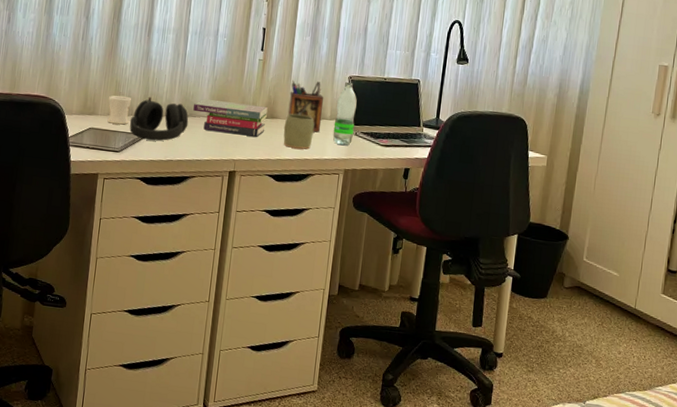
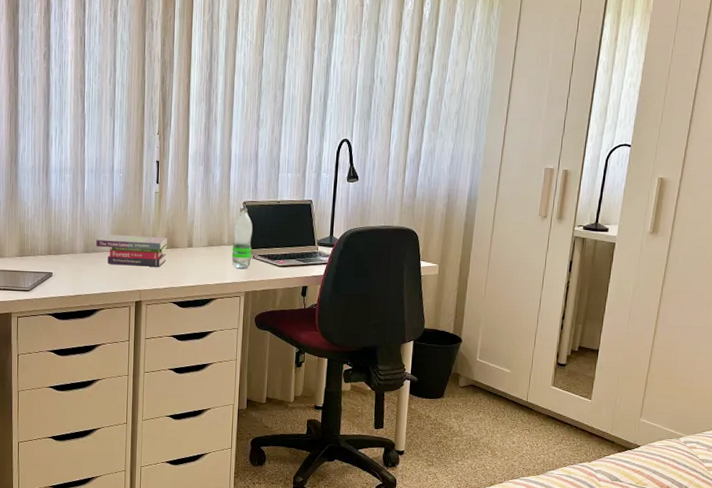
mug: present [107,95,132,125] -> none [14,237,37,265]
headphones: present [129,96,189,142] -> none [36,236,93,278]
mug: present [283,113,315,149] -> none [184,242,213,275]
desk organizer: present [287,80,324,133] -> none [187,209,221,259]

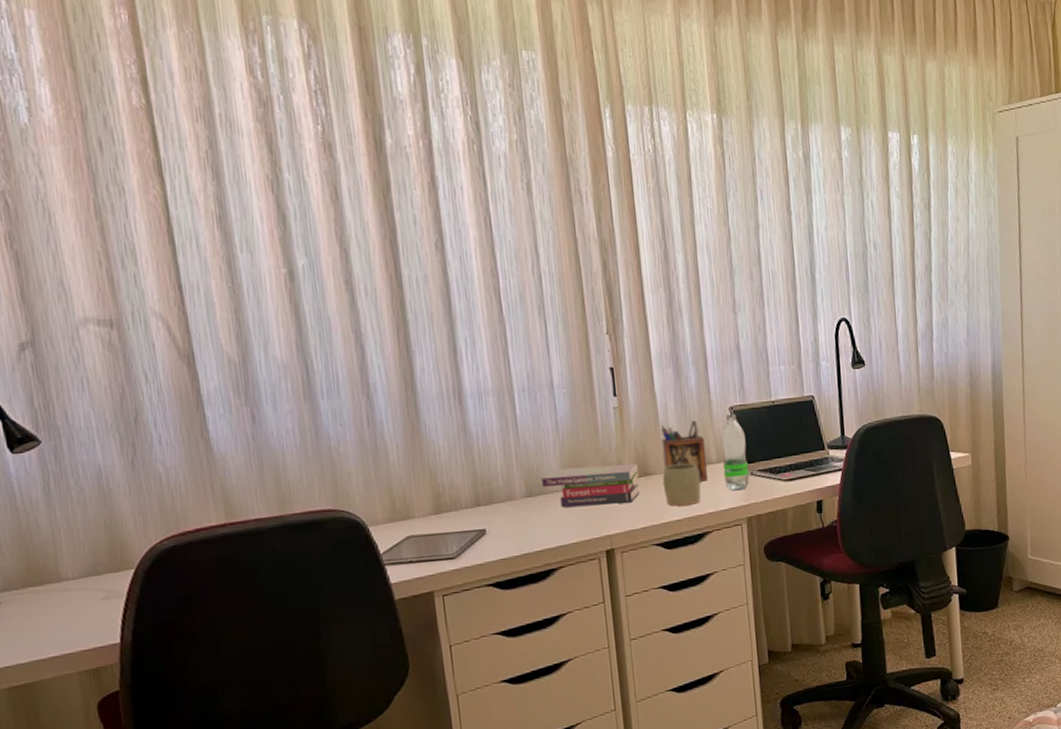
mug: none [184,242,213,275] -> present [662,463,701,506]
desk organizer: none [187,209,221,259] -> present [661,420,709,482]

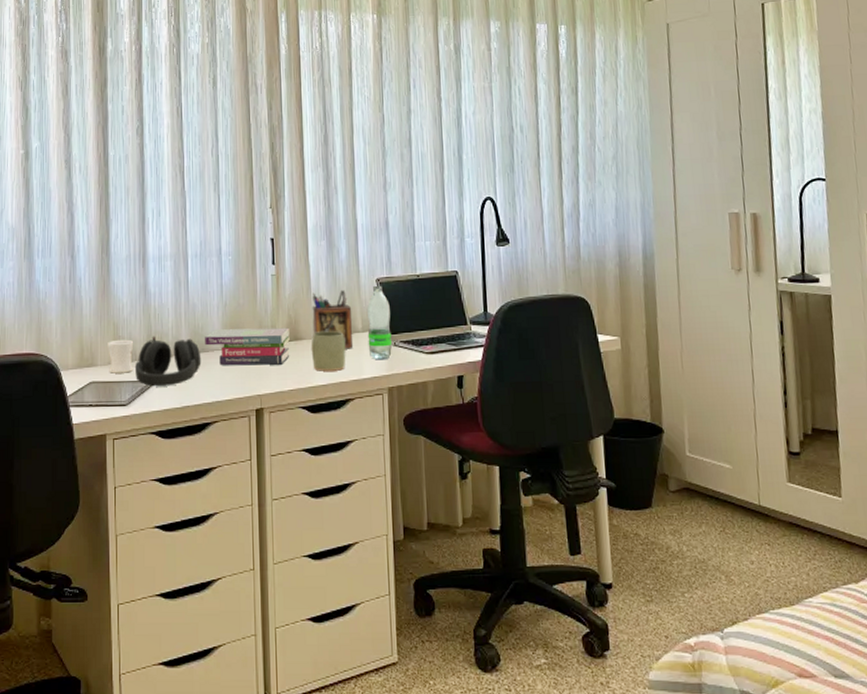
mug: none [424,486,459,525] -> present [108,339,134,374]
headphones: none [460,480,540,536] -> present [134,336,202,387]

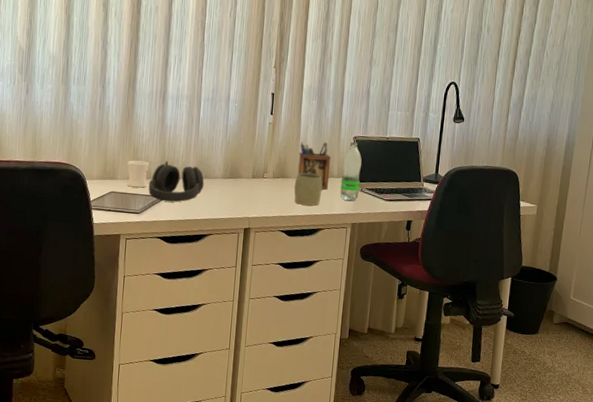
books: present [205,327,290,366] -> none [208,161,279,196]

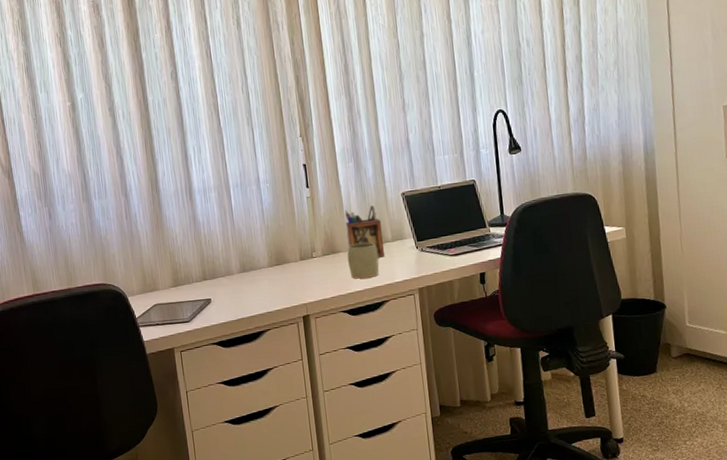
mug: present [127,160,150,188] -> none [166,264,191,296]
headphones: present [148,160,204,203] -> none [192,259,251,304]
bottle: present [340,141,362,201] -> none [394,198,420,265]

